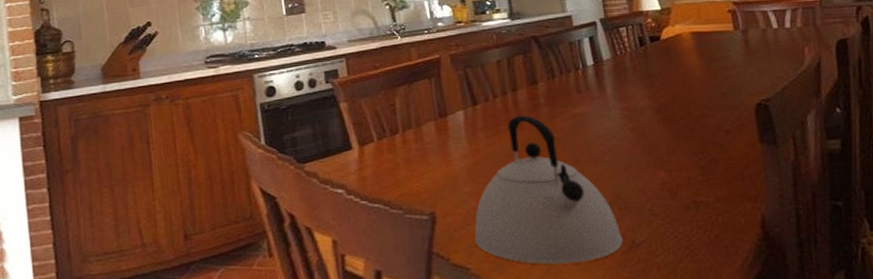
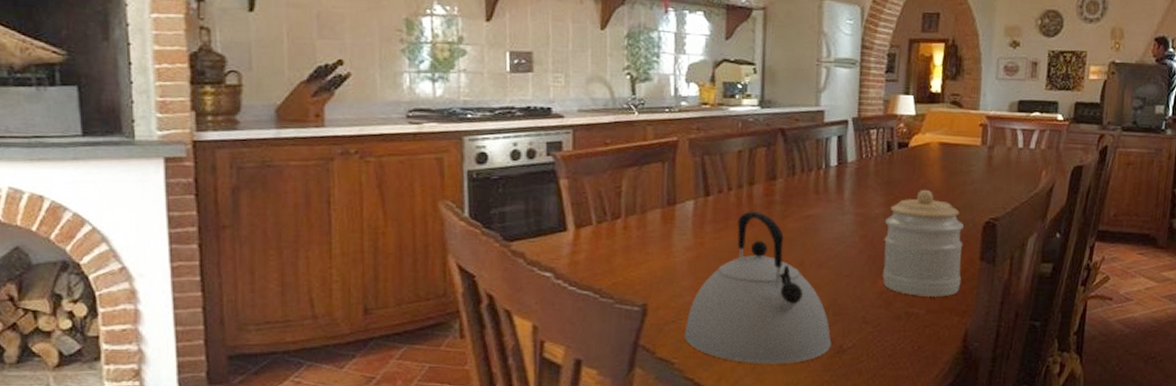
jar: none [652,78,746,184] -> present [883,189,964,297]

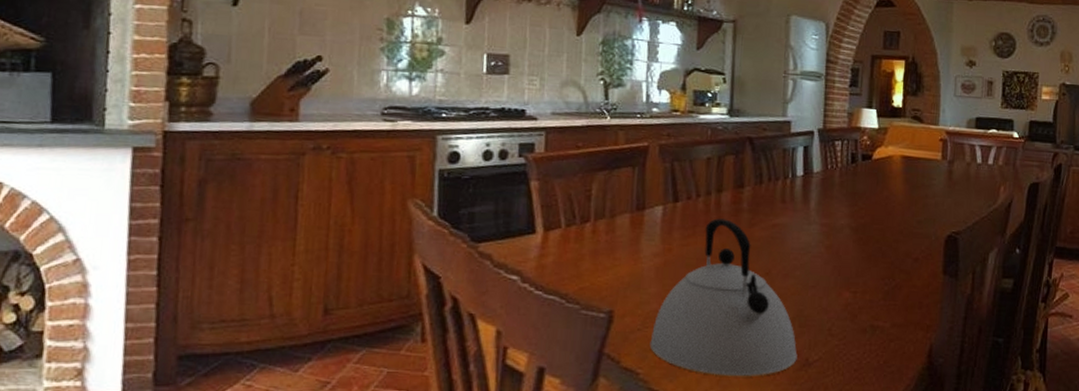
jar: present [883,189,964,297] -> none [848,201,926,310]

